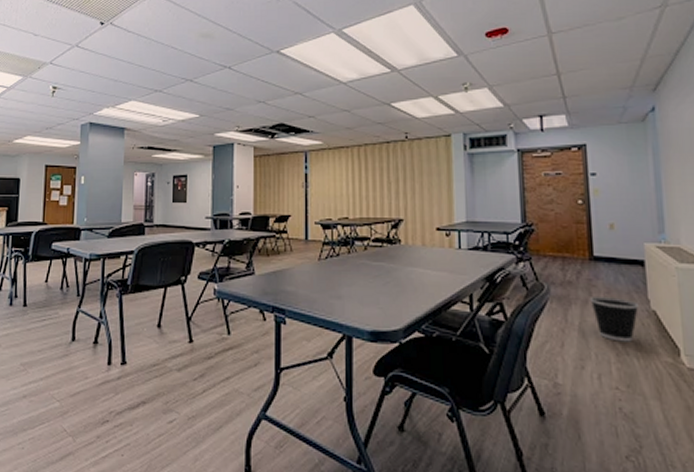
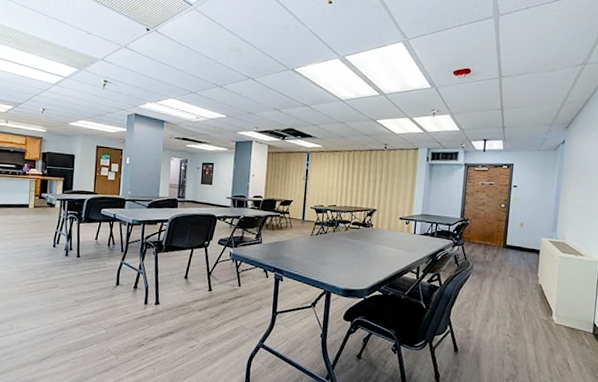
wastebasket: present [589,297,640,342] -> none [499,273,532,305]

